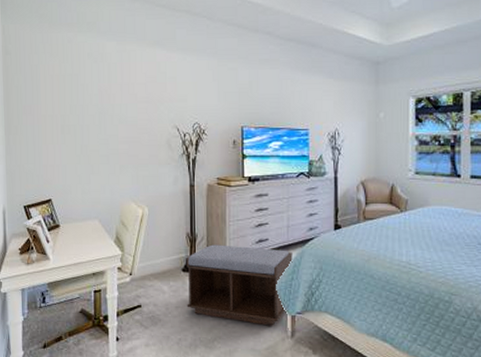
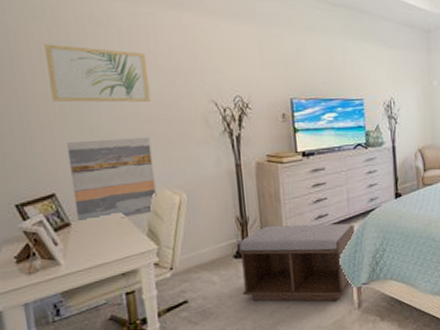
wall art: none [56,77,128,126] -> present [44,44,152,103]
wall art: none [63,156,125,226] -> present [66,137,157,223]

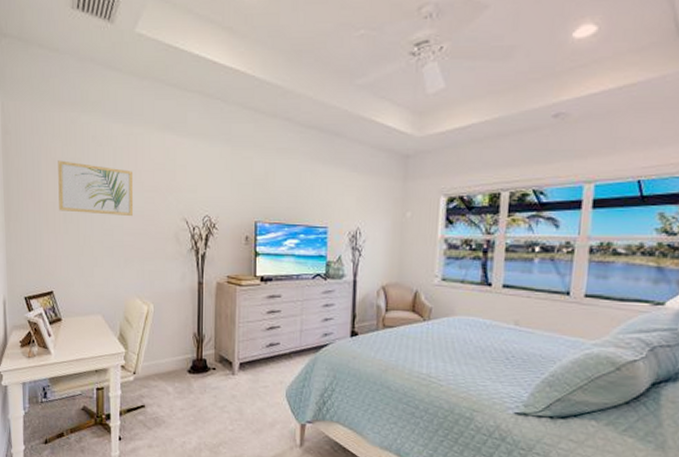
wall art: present [66,137,157,223] -> none [65,247,129,321]
bench: present [237,223,355,301] -> none [192,346,305,434]

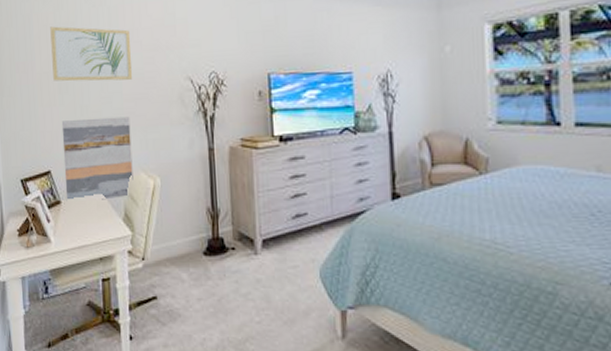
wall art: none [65,247,129,321] -> present [61,116,133,202]

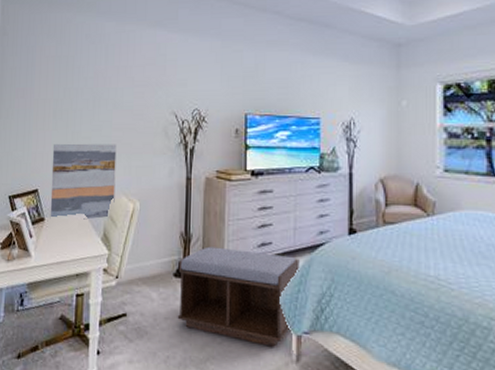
wall art: present [50,26,133,82] -> none [49,58,124,111]
bench: none [207,221,340,324] -> present [177,246,300,347]

